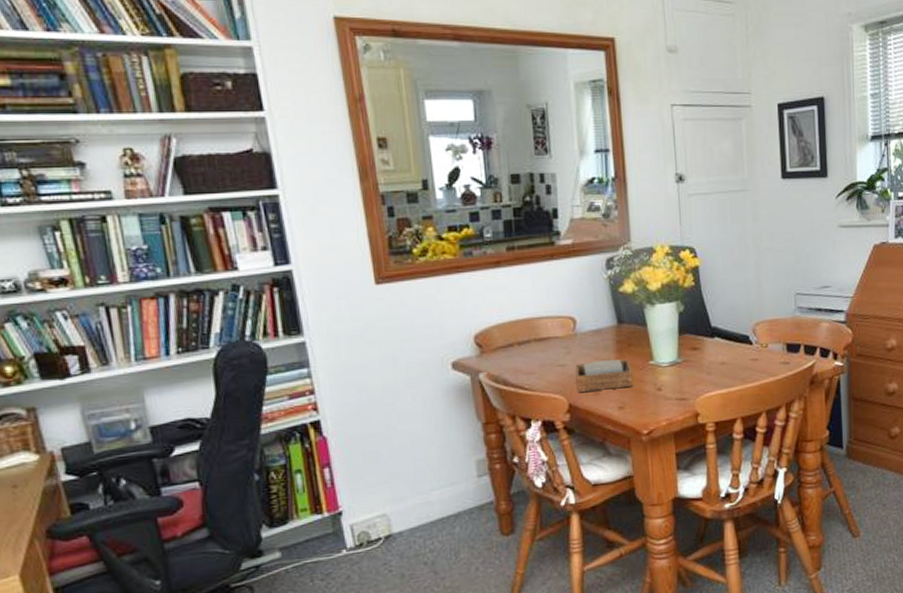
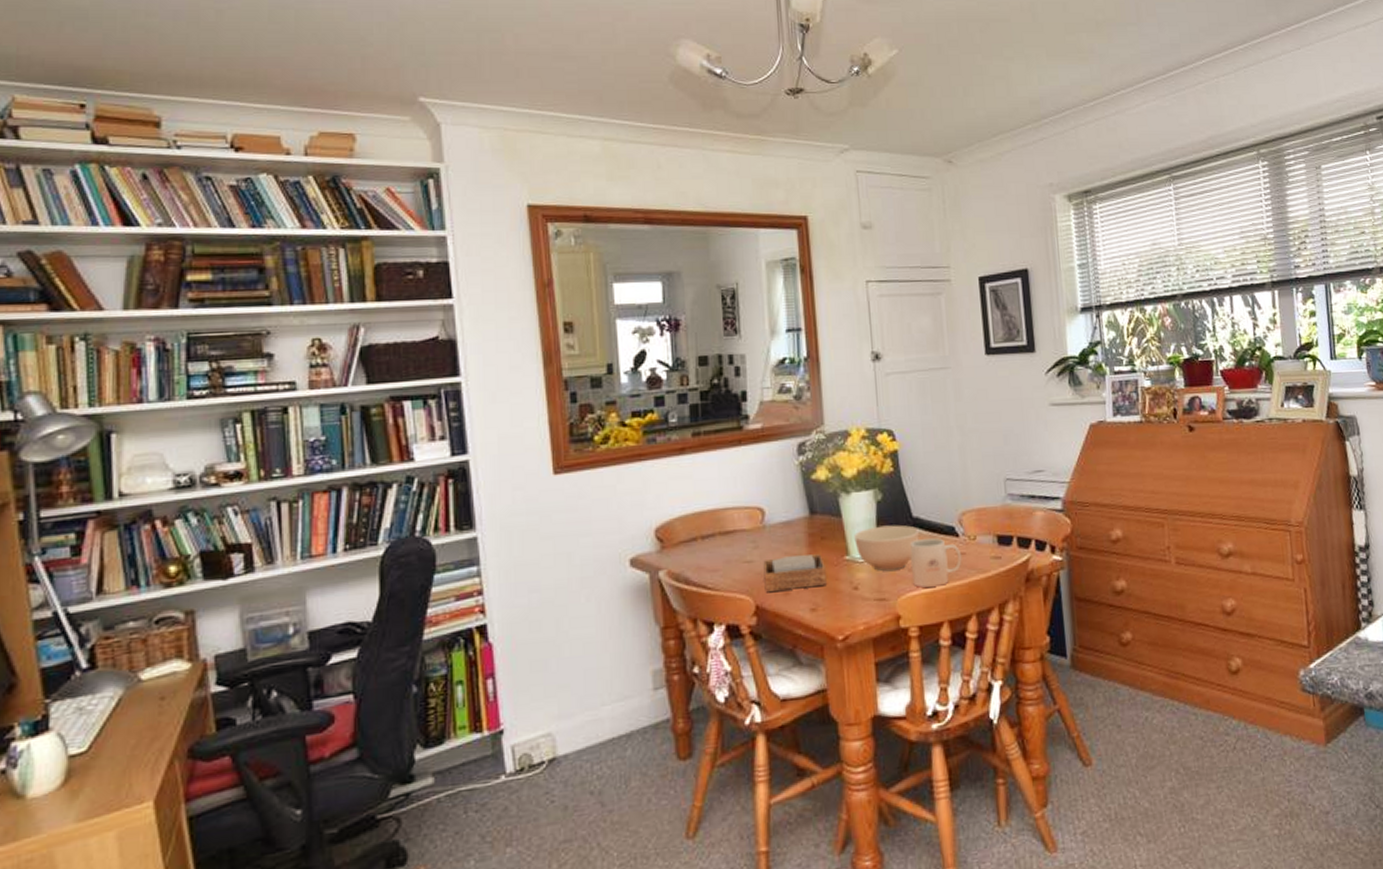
bowl: none [658,333,718,374] -> present [854,525,920,571]
mug: none [708,346,755,390] -> present [909,538,962,589]

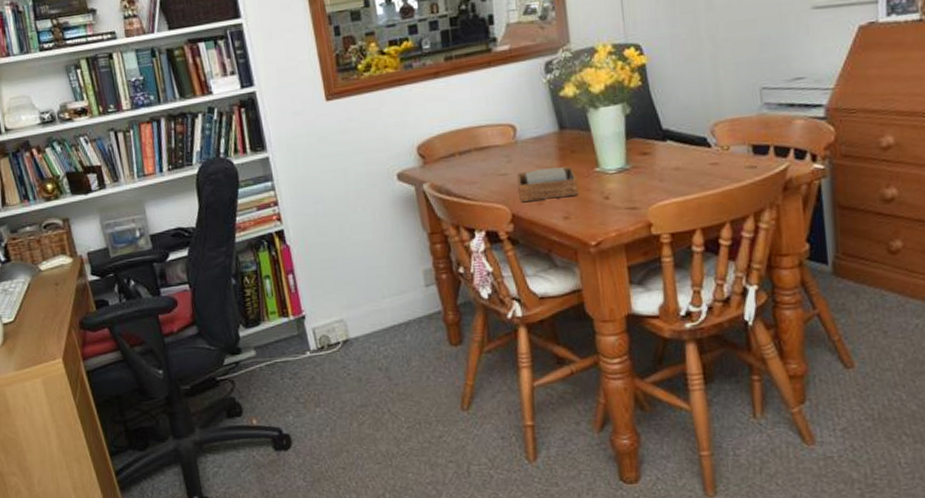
bowl: present [854,525,920,571] -> none [603,137,671,182]
mug: present [909,538,962,589] -> none [660,149,715,198]

